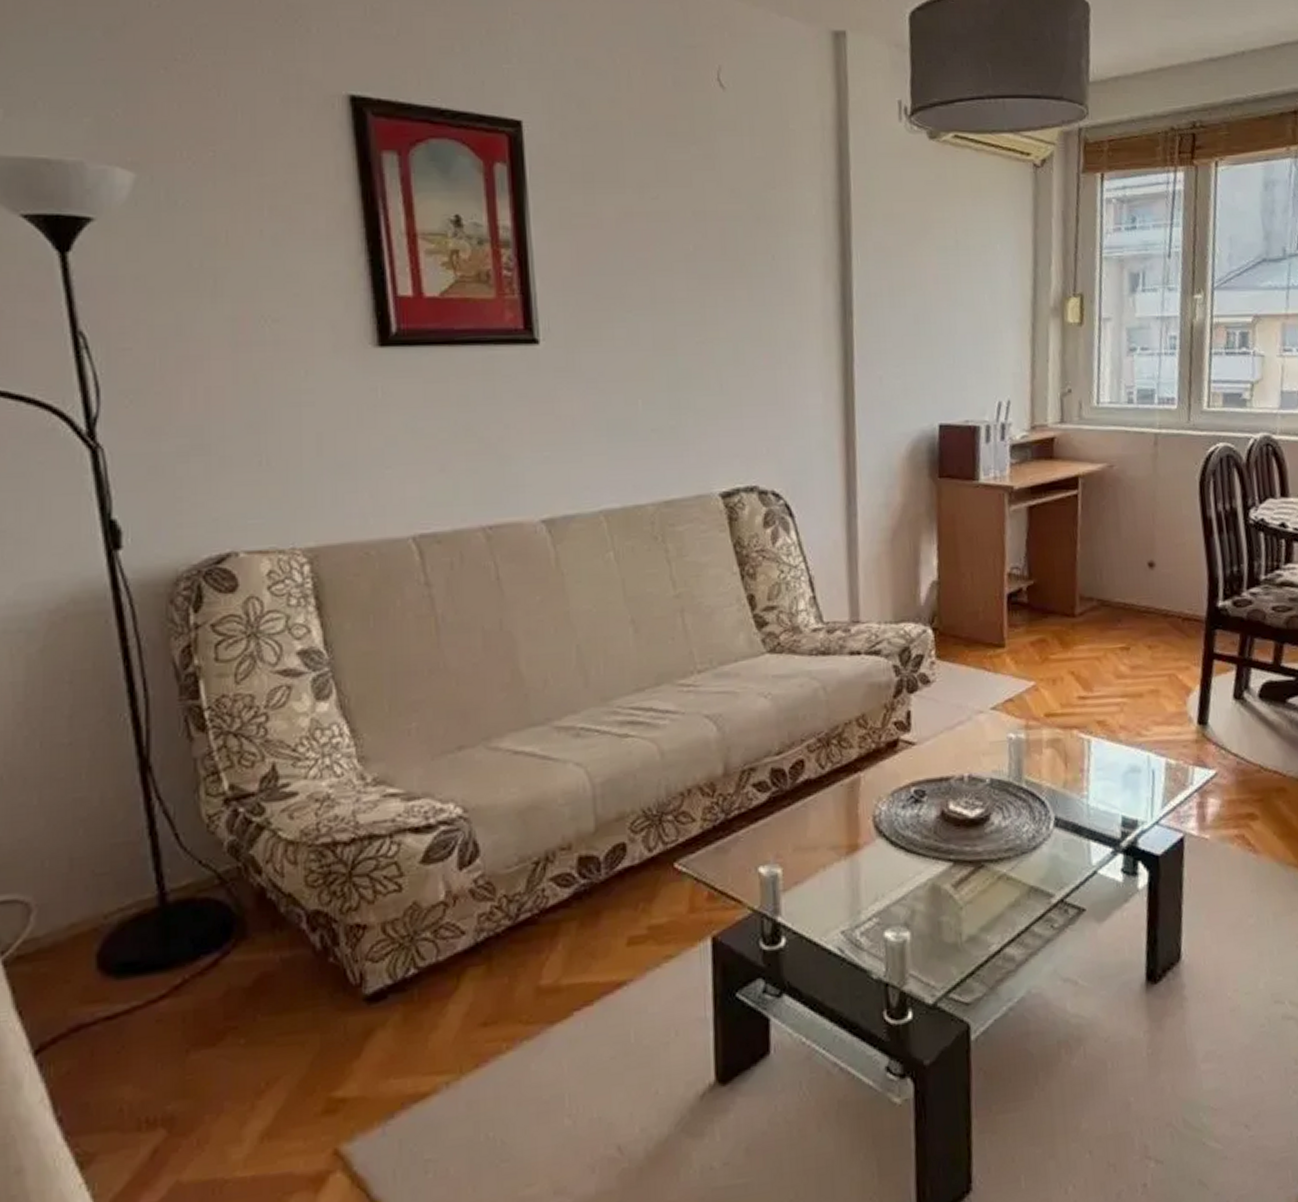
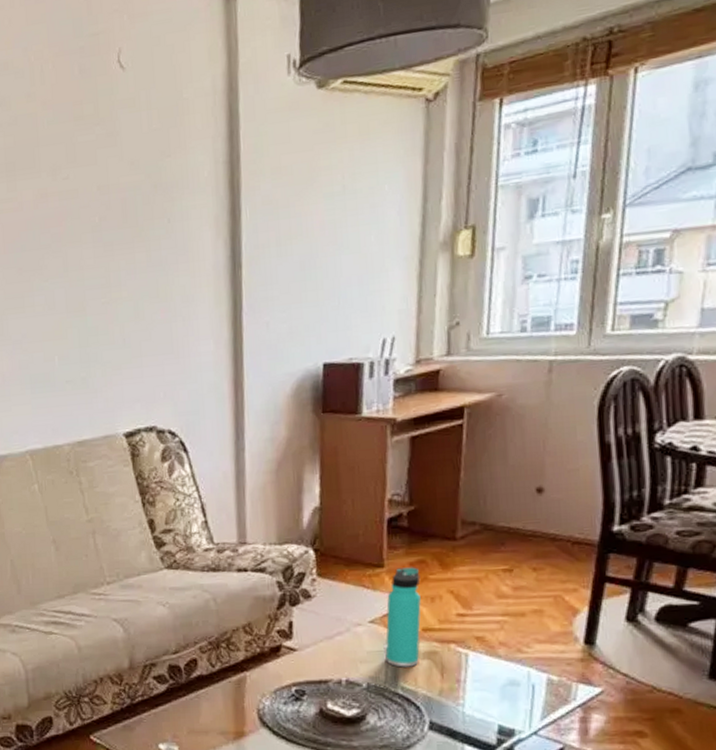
thermos bottle: none [1008,646,1043,759] -> present [385,567,421,668]

